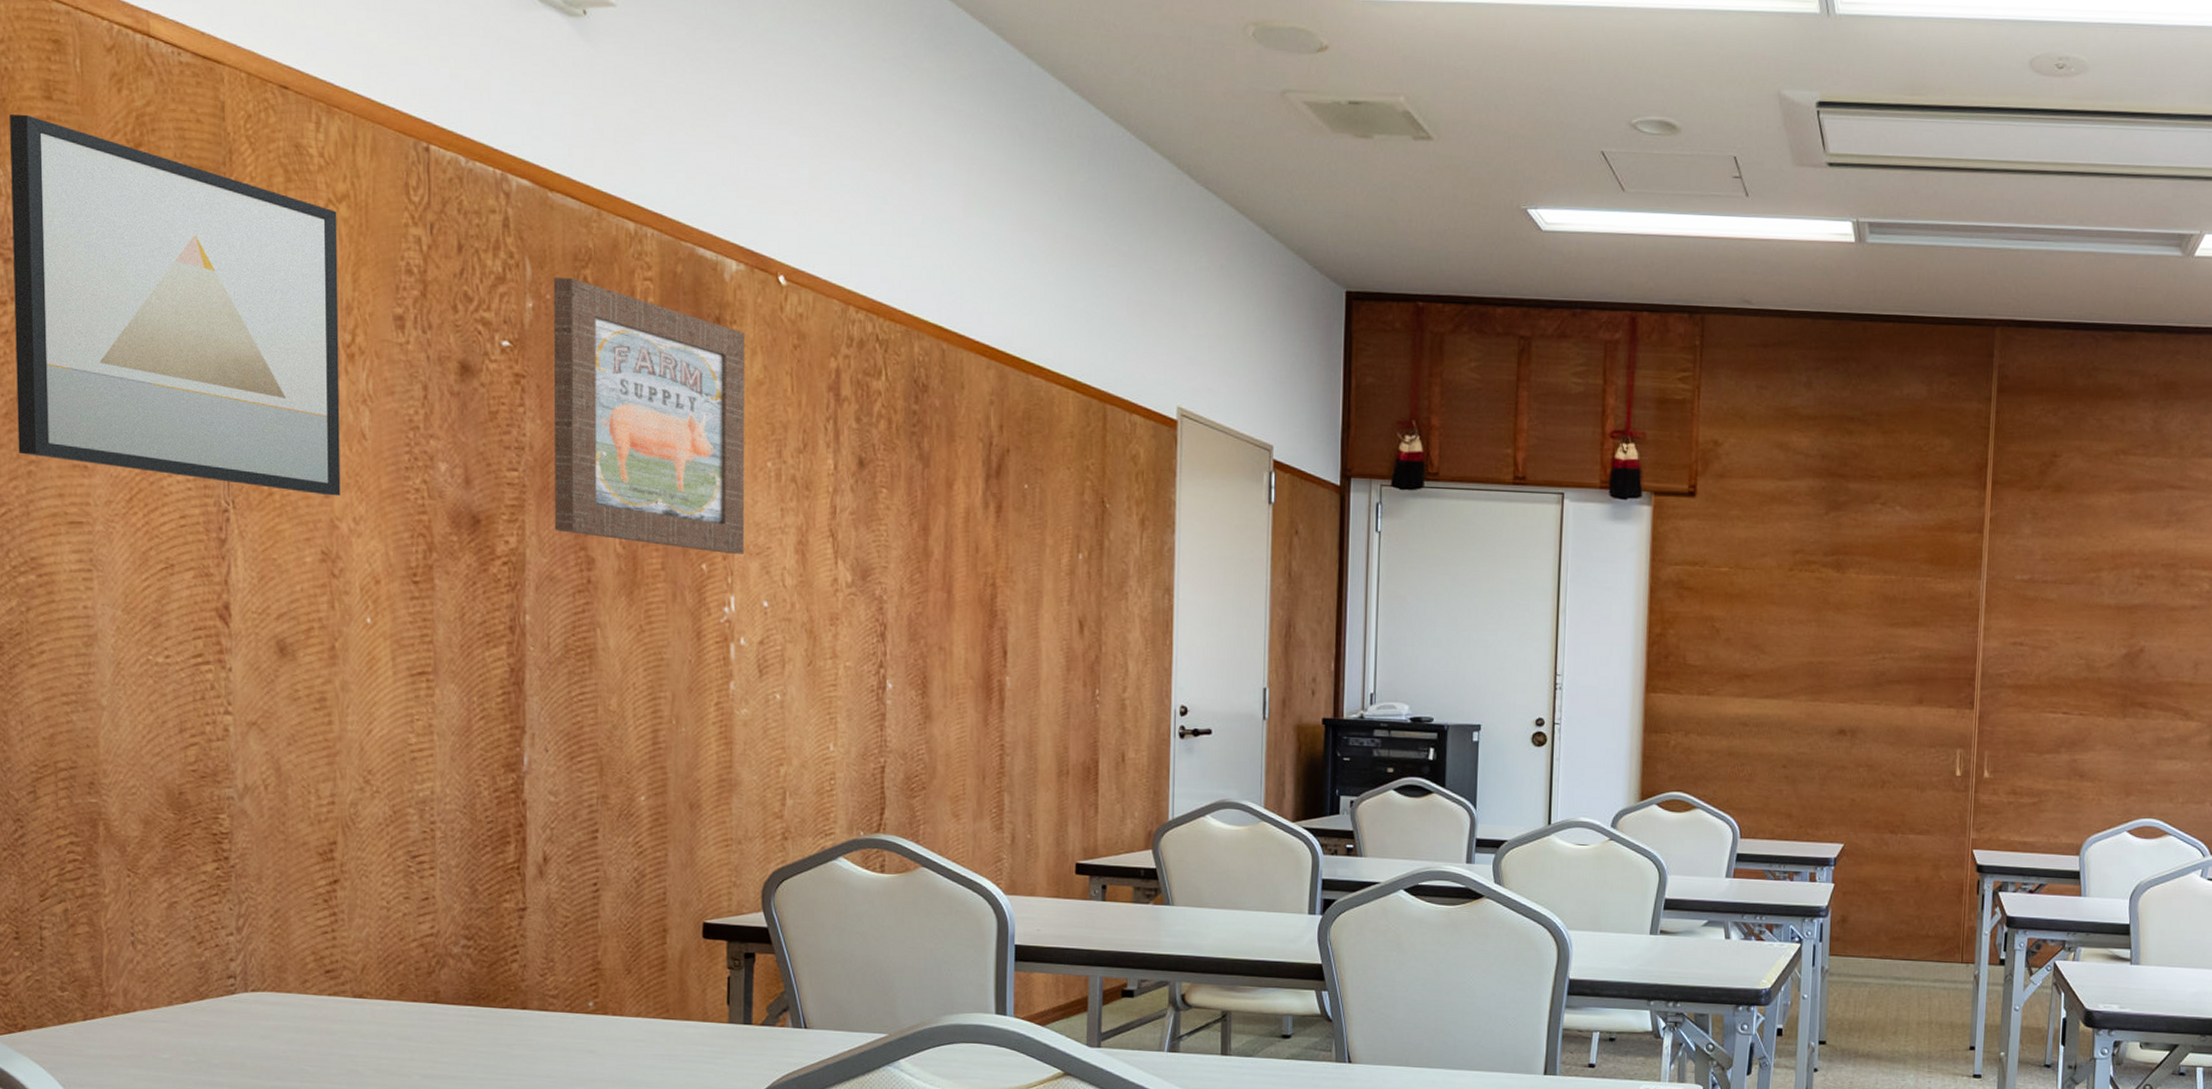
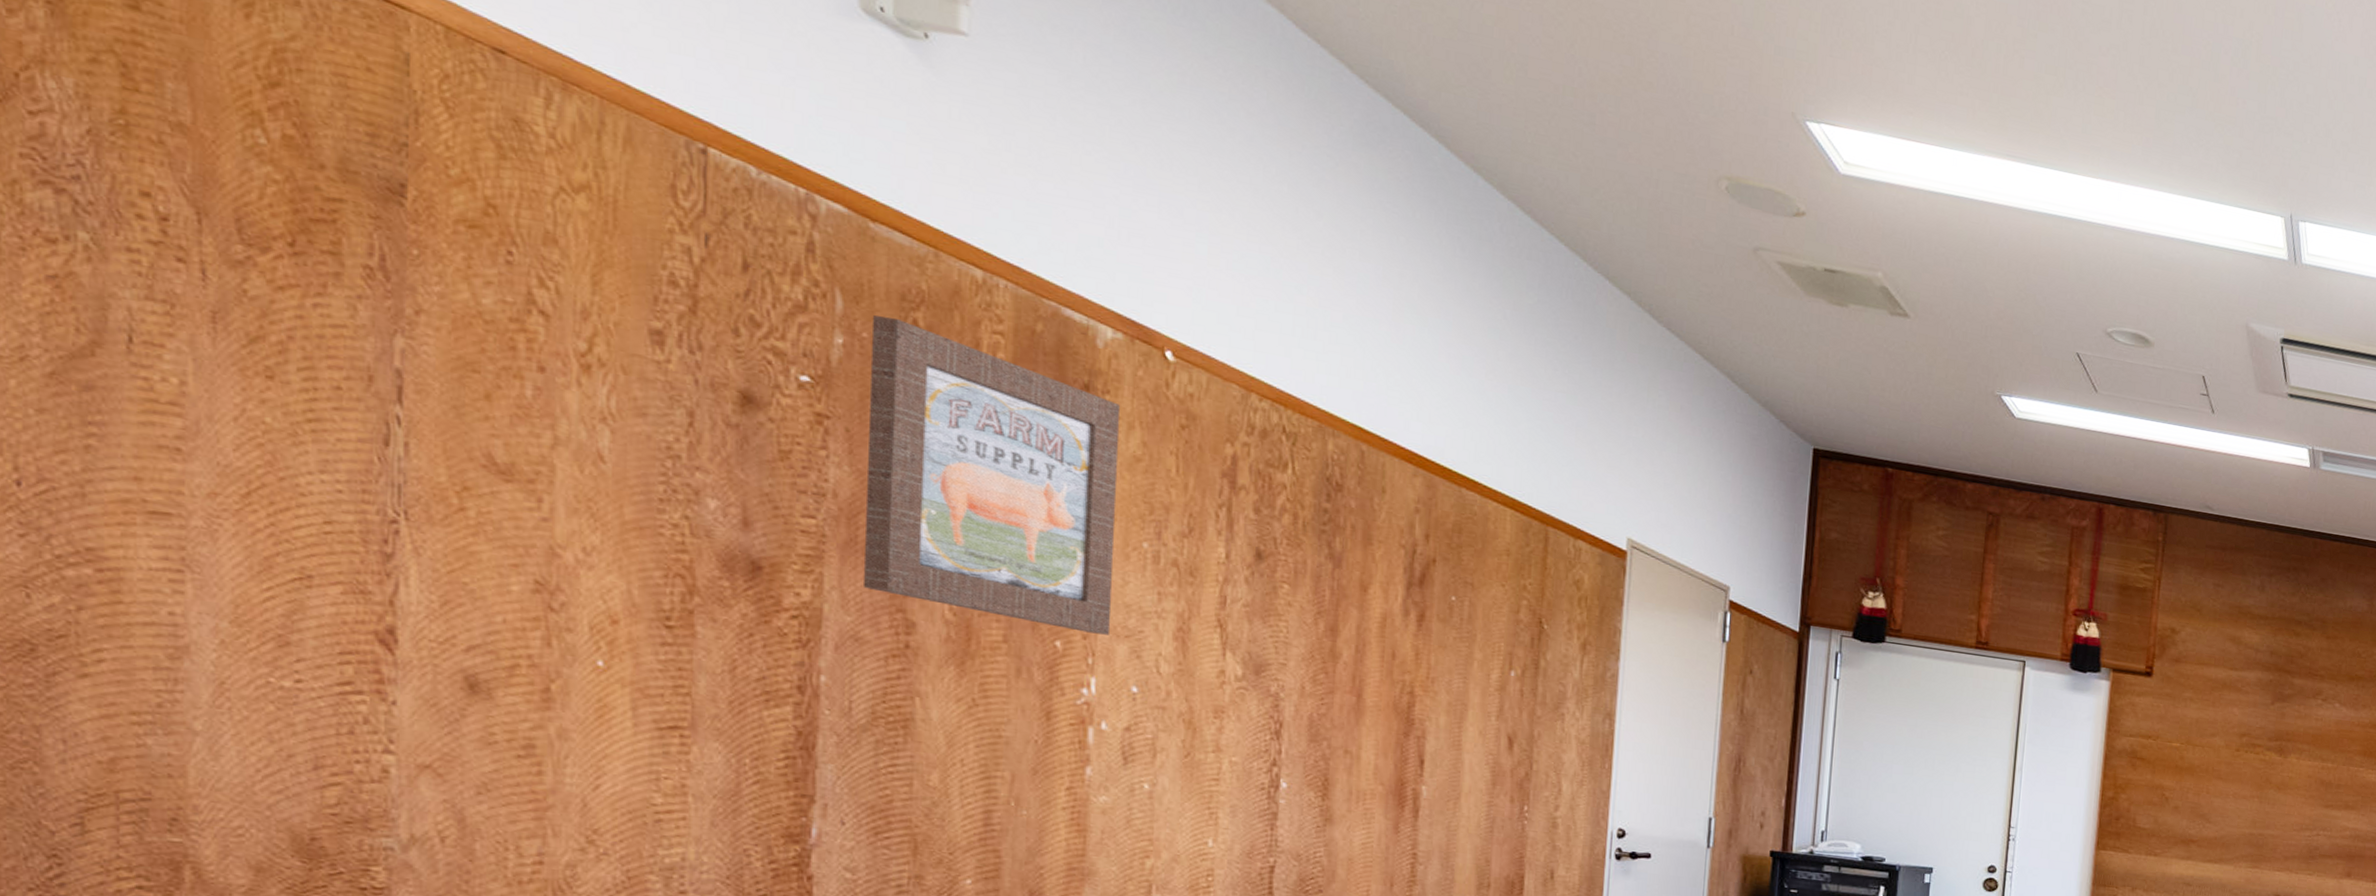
wall art: present [10,113,341,496] -> none [70,17,572,522]

